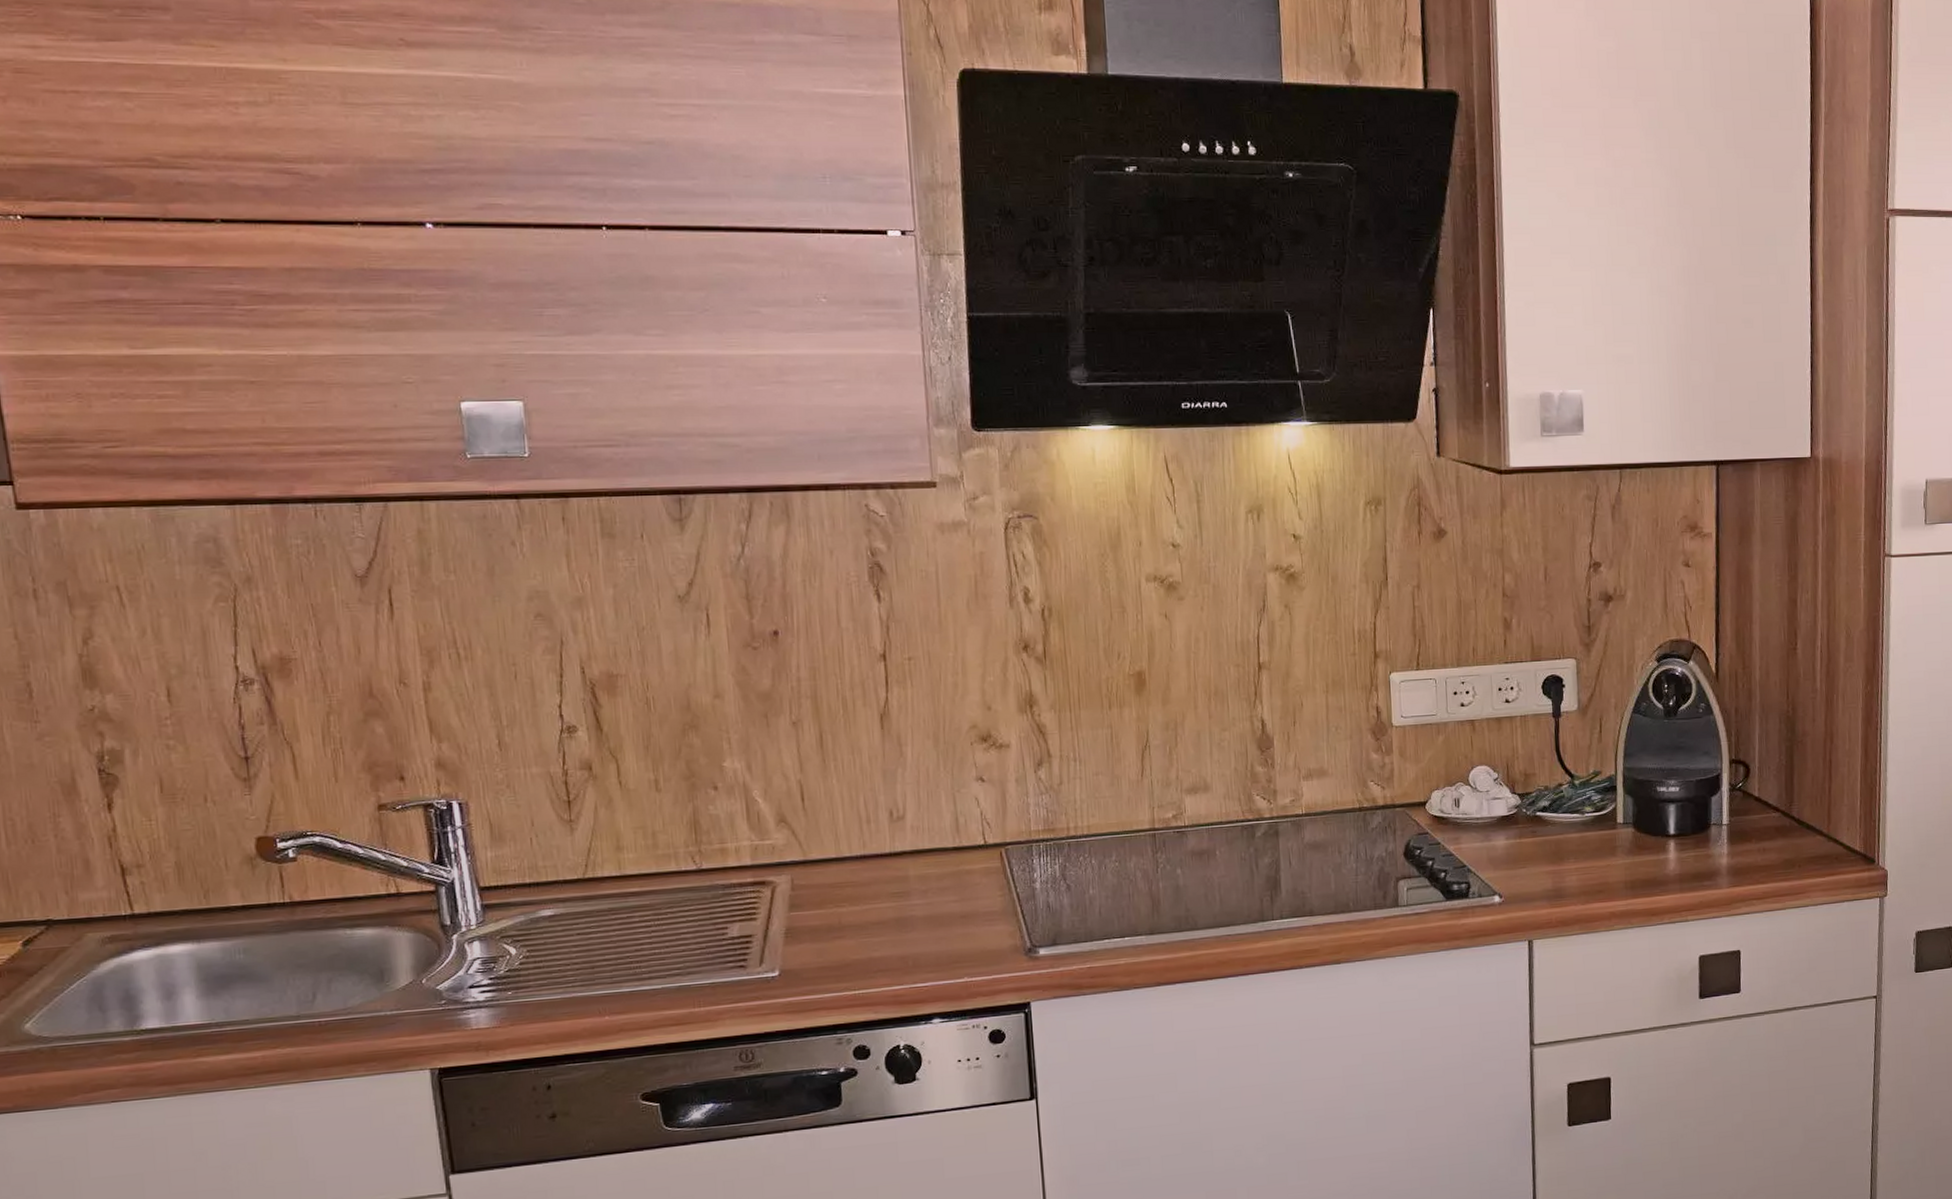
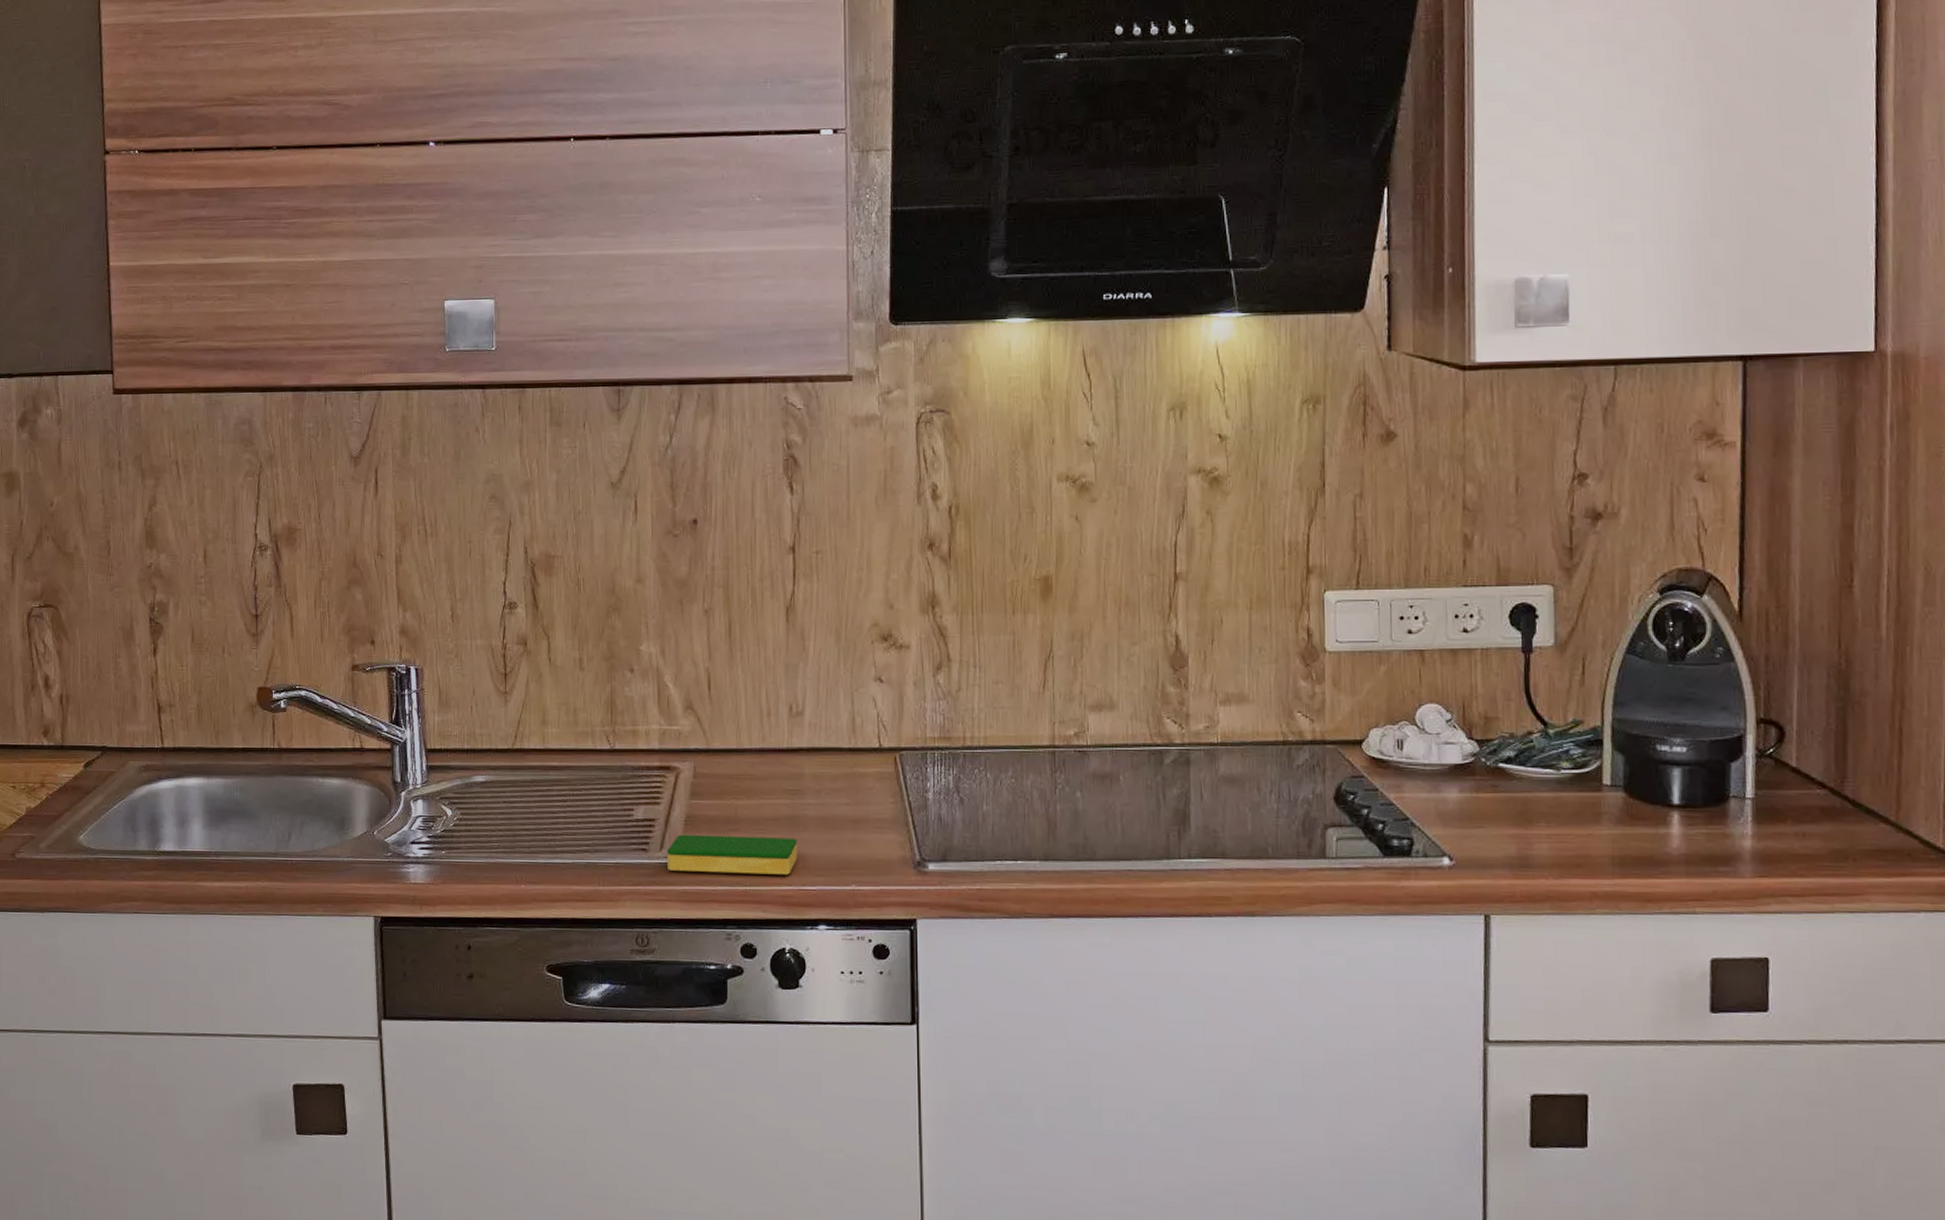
dish sponge: none [768,939,907,984] -> present [668,834,798,875]

